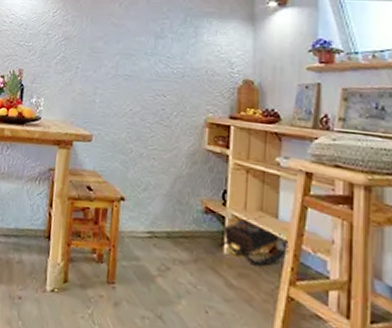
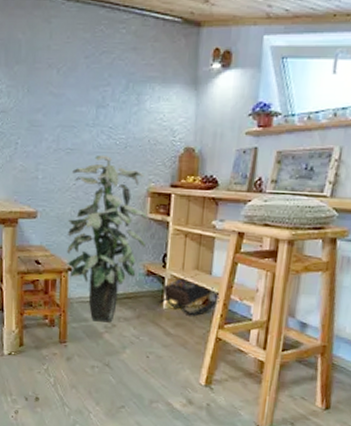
indoor plant: none [118,82,205,263] -> present [65,154,147,322]

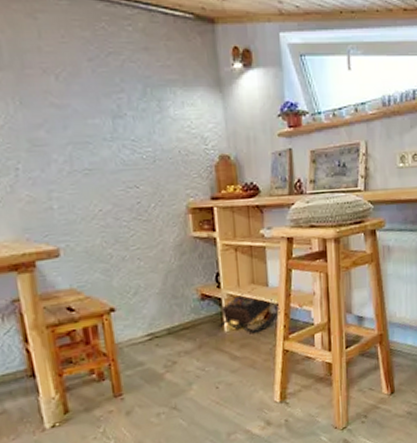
indoor plant: present [65,154,147,322] -> none [95,172,195,362]

